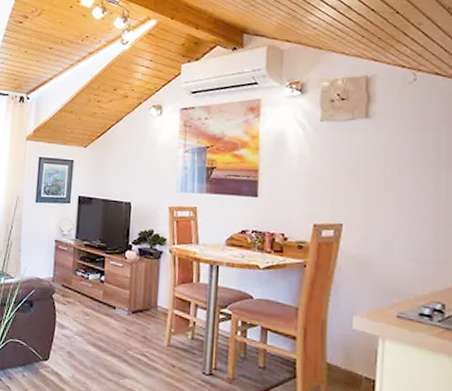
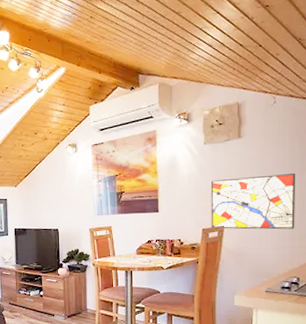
wall art: none [325,165,442,239] -> present [210,174,296,230]

